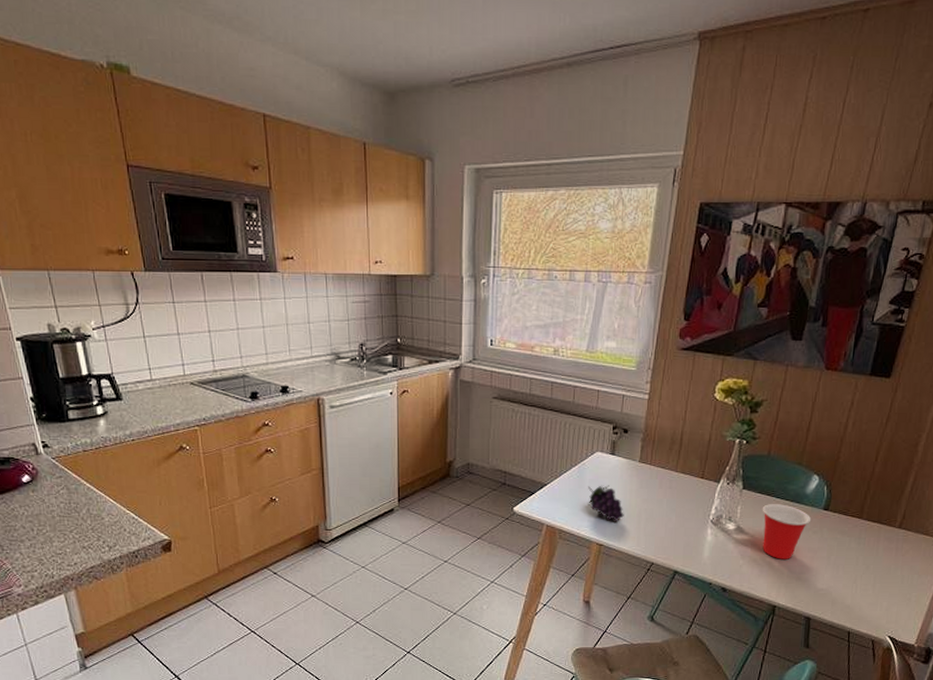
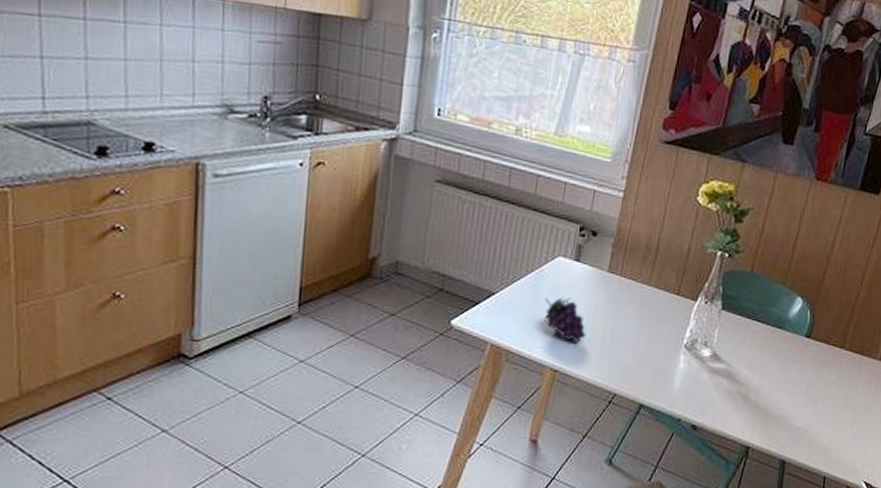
cup: present [762,504,812,559] -> none [739,328,793,393]

